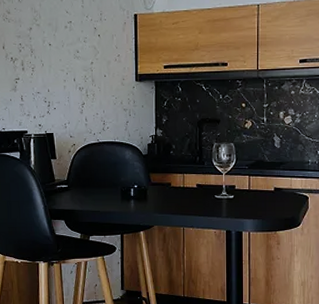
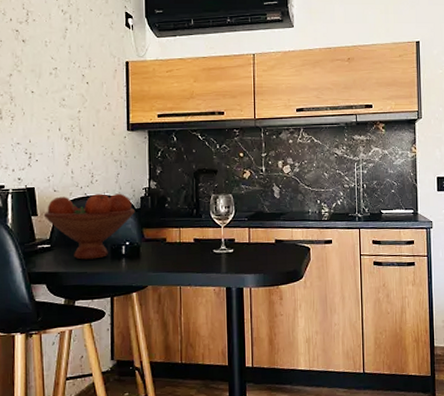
fruit bowl: none [61,140,143,200] -> present [43,193,136,260]

